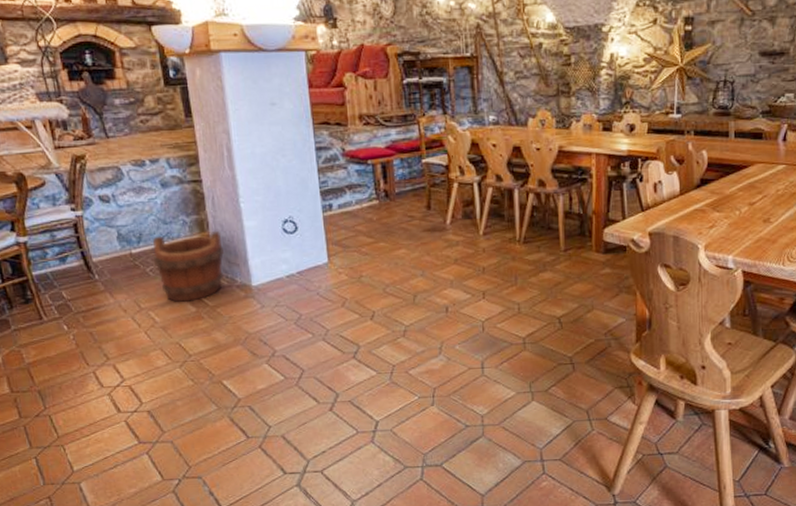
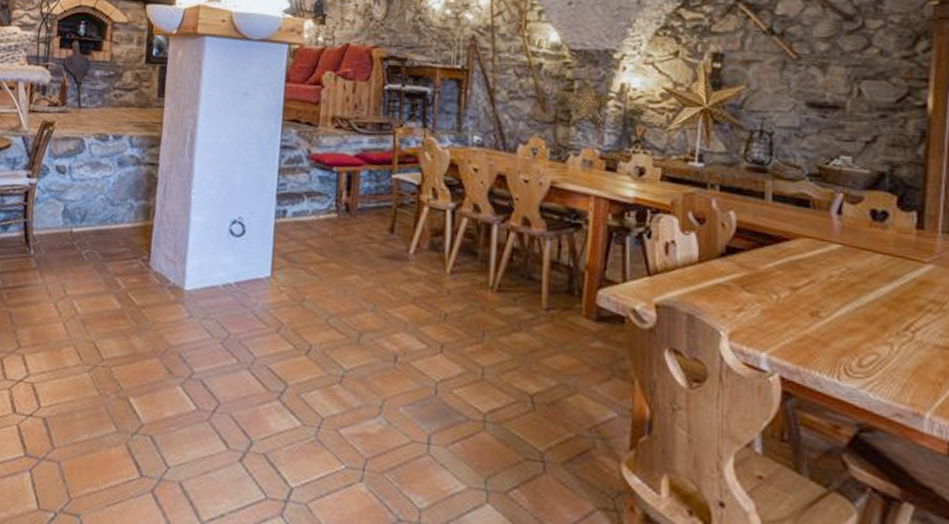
wooden bucket: present [153,230,225,303] -> none [91,217,165,297]

